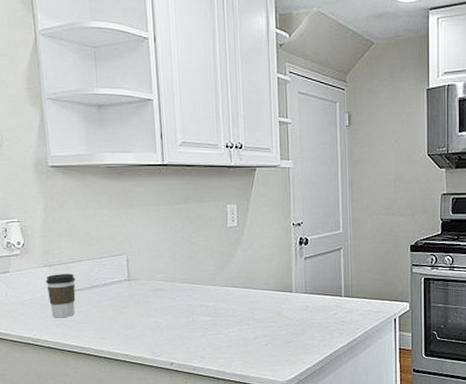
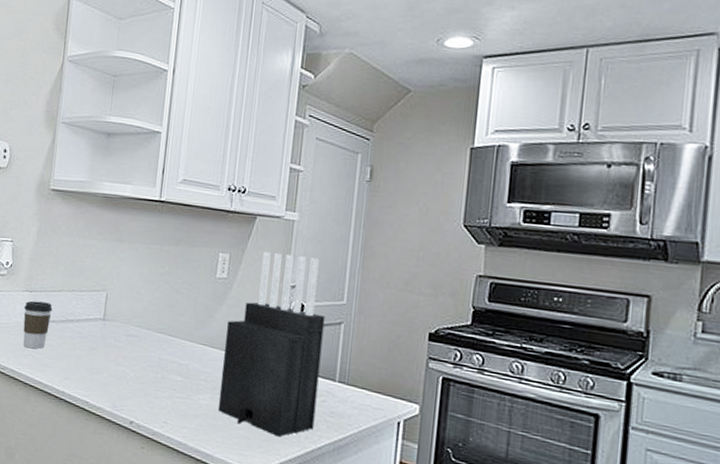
knife block: none [243,197,329,349] -> present [218,251,325,437]

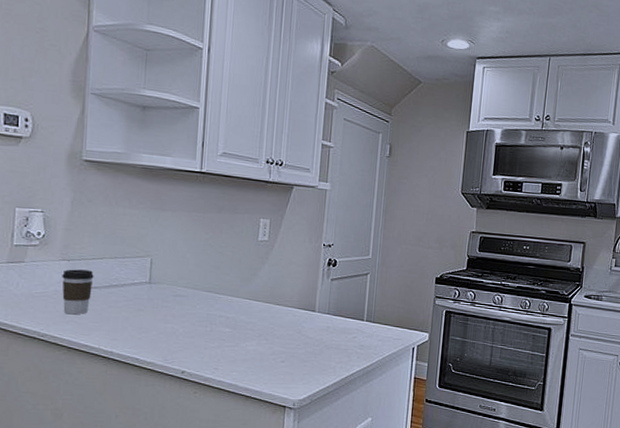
knife block: present [218,251,325,437] -> none [264,216,354,370]

